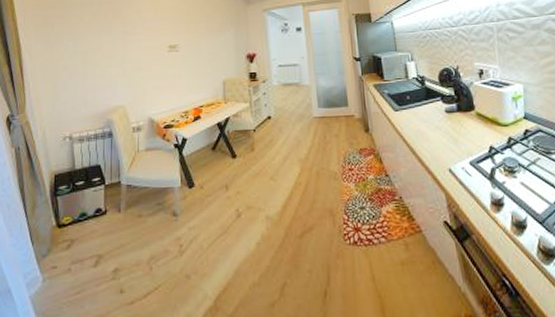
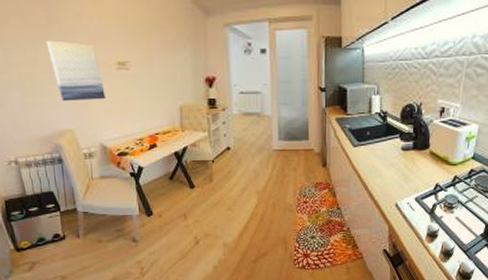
wall art: none [110,31,156,81] -> present [45,40,106,102]

